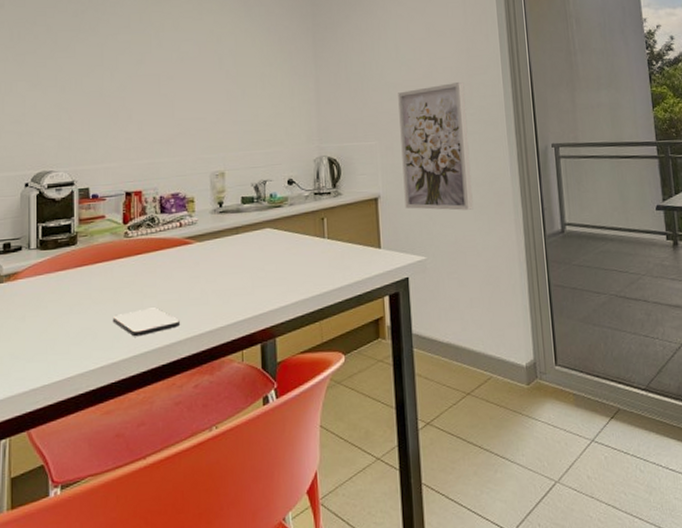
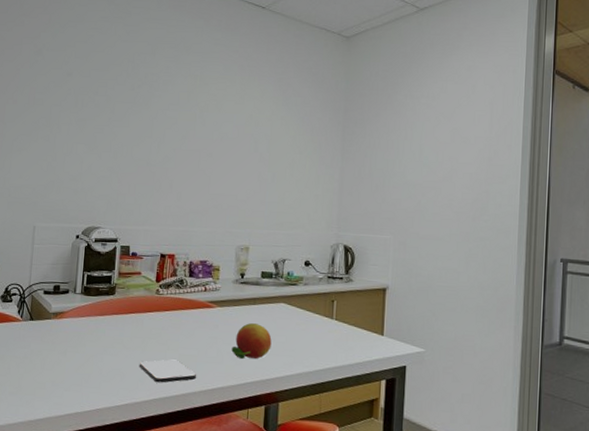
fruit: none [216,255,261,296] -> present [231,323,272,359]
wall art: present [398,81,474,211] -> none [411,188,482,311]

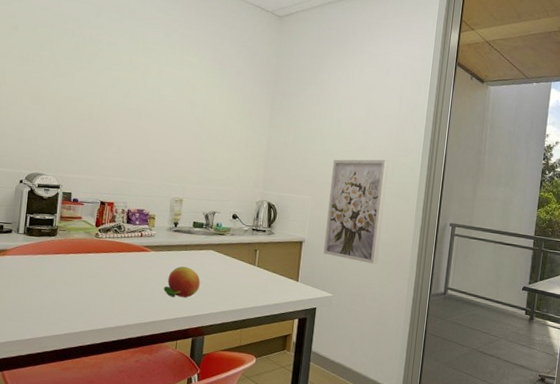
smartphone: present [139,359,197,383] -> none [78,295,132,316]
wall art: none [411,188,482,311] -> present [323,159,389,264]

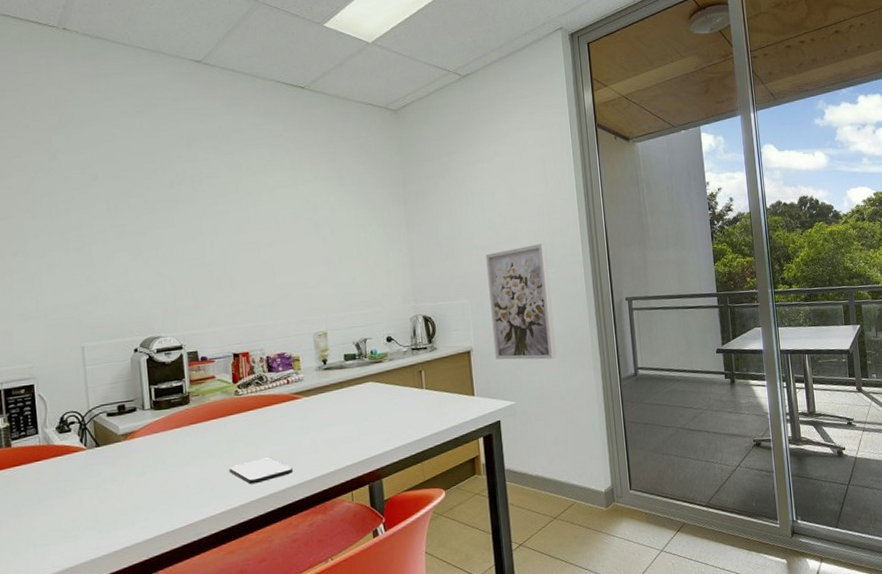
smartphone: none [78,295,132,316] -> present [229,457,294,485]
fruit: present [163,266,200,298] -> none [325,406,366,444]

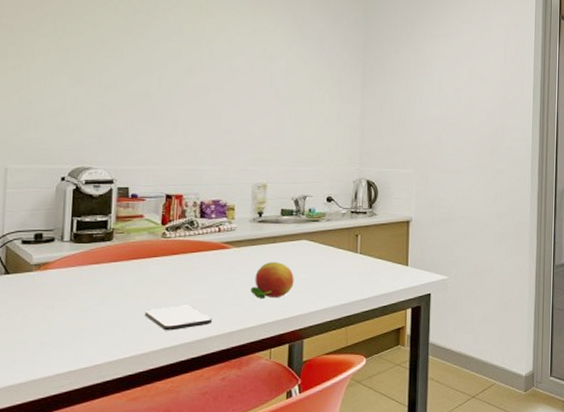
fruit: none [325,406,366,444] -> present [250,262,294,299]
wall art: present [486,243,557,360] -> none [434,123,498,238]

